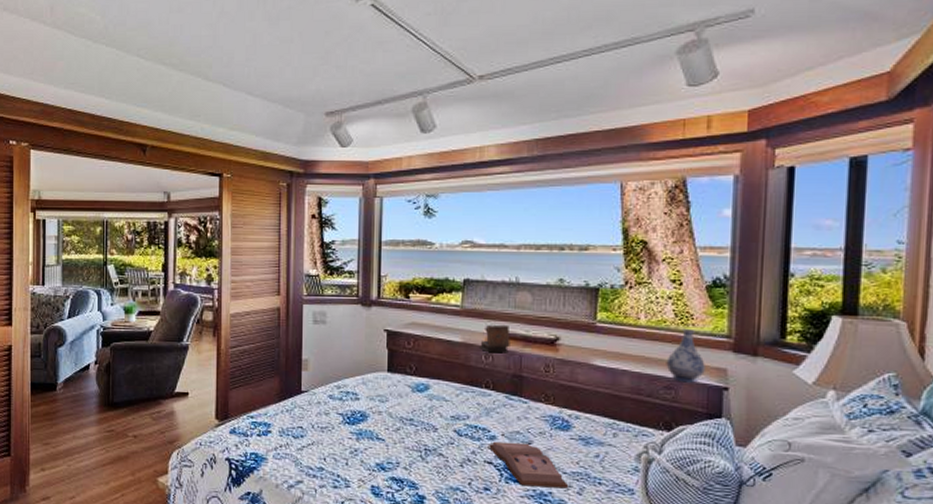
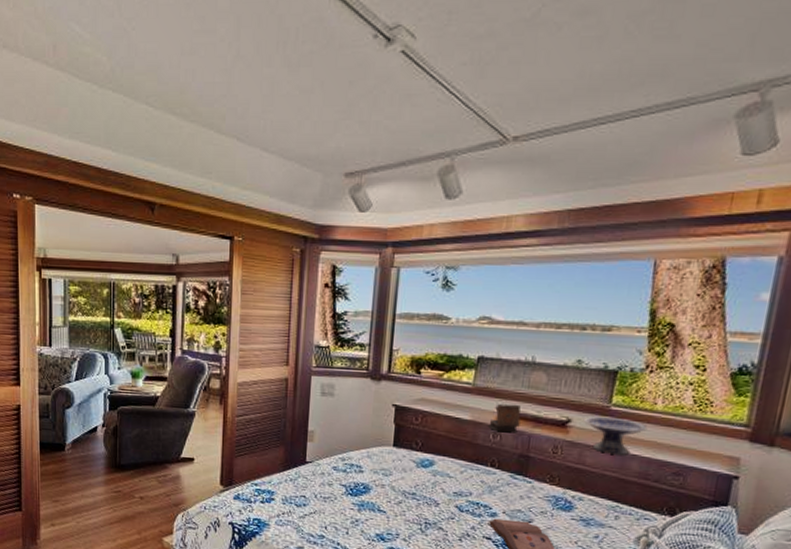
decorative bowl: none [571,333,634,371] -> present [583,416,648,455]
vase: present [666,328,705,383] -> none [677,415,719,470]

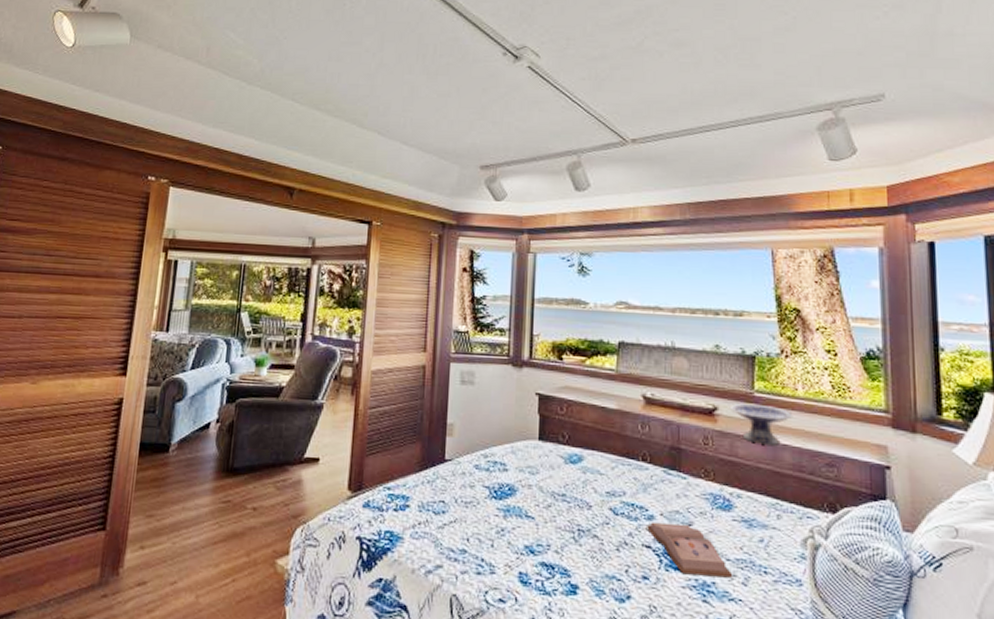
jewelry box: present [488,404,521,434] -> none [636,391,667,423]

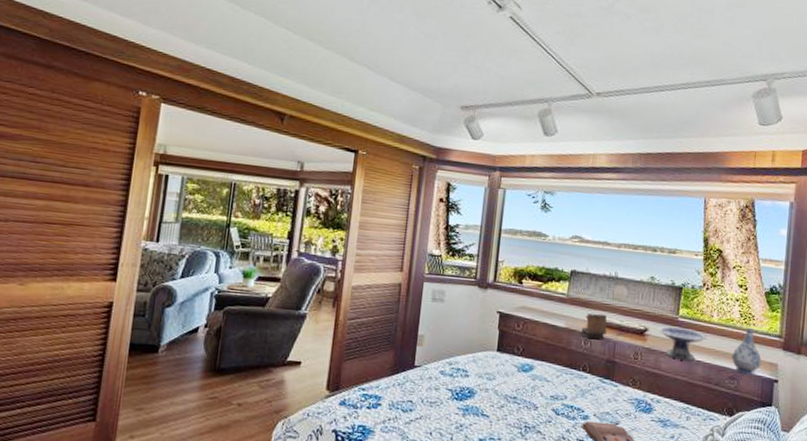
jewelry box: none [636,391,667,423] -> present [580,314,607,341]
vase: none [826,401,866,460] -> present [731,327,762,375]

